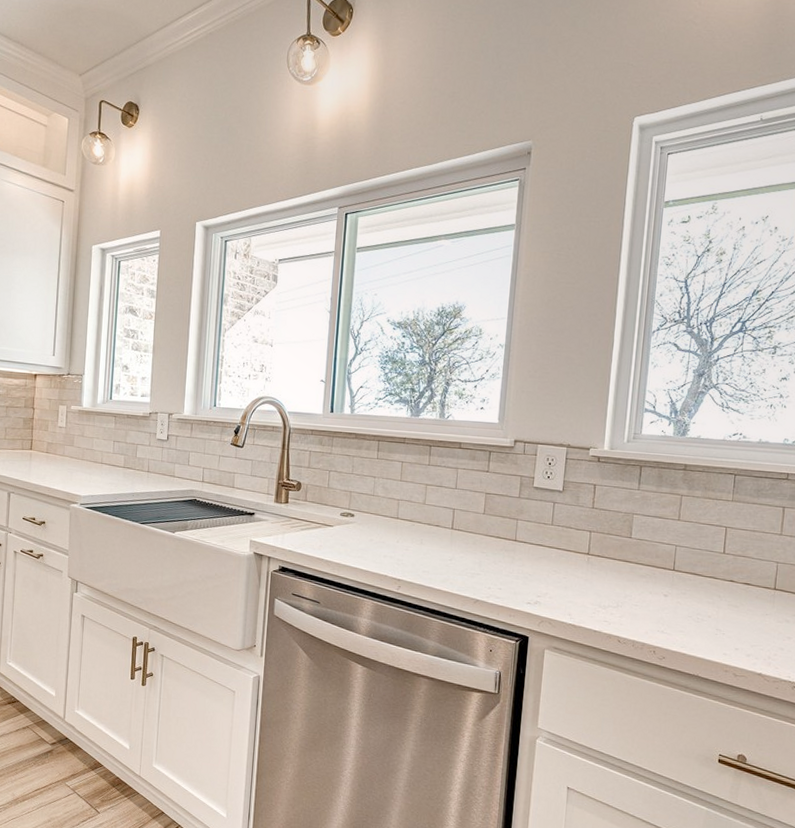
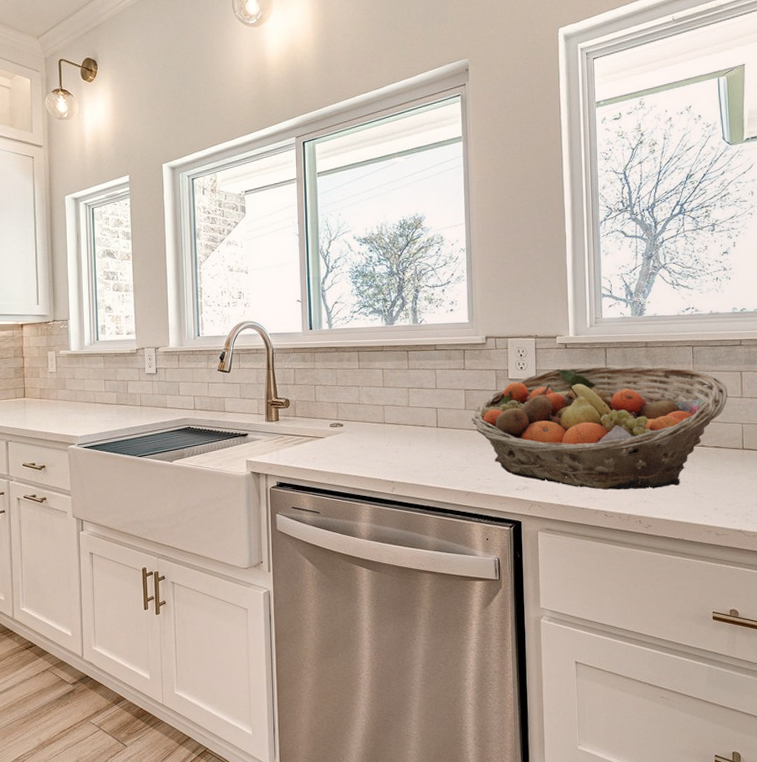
fruit basket: none [488,482,767,620] -> present [471,366,728,490]

